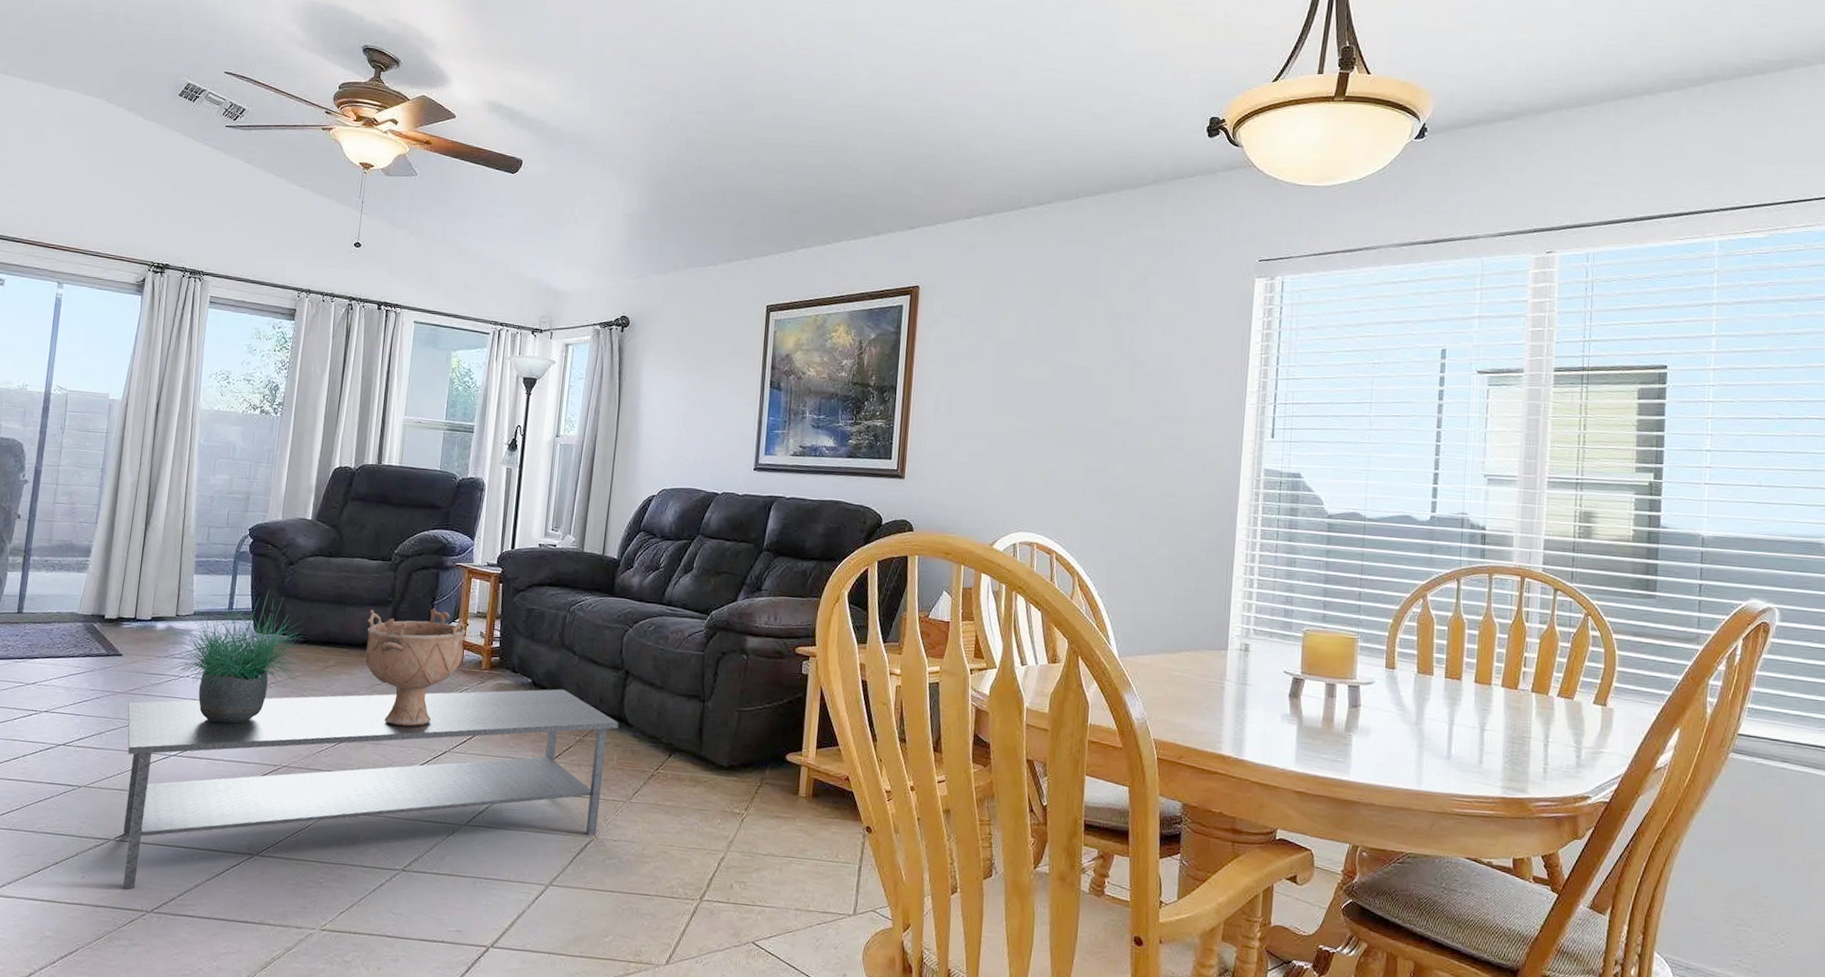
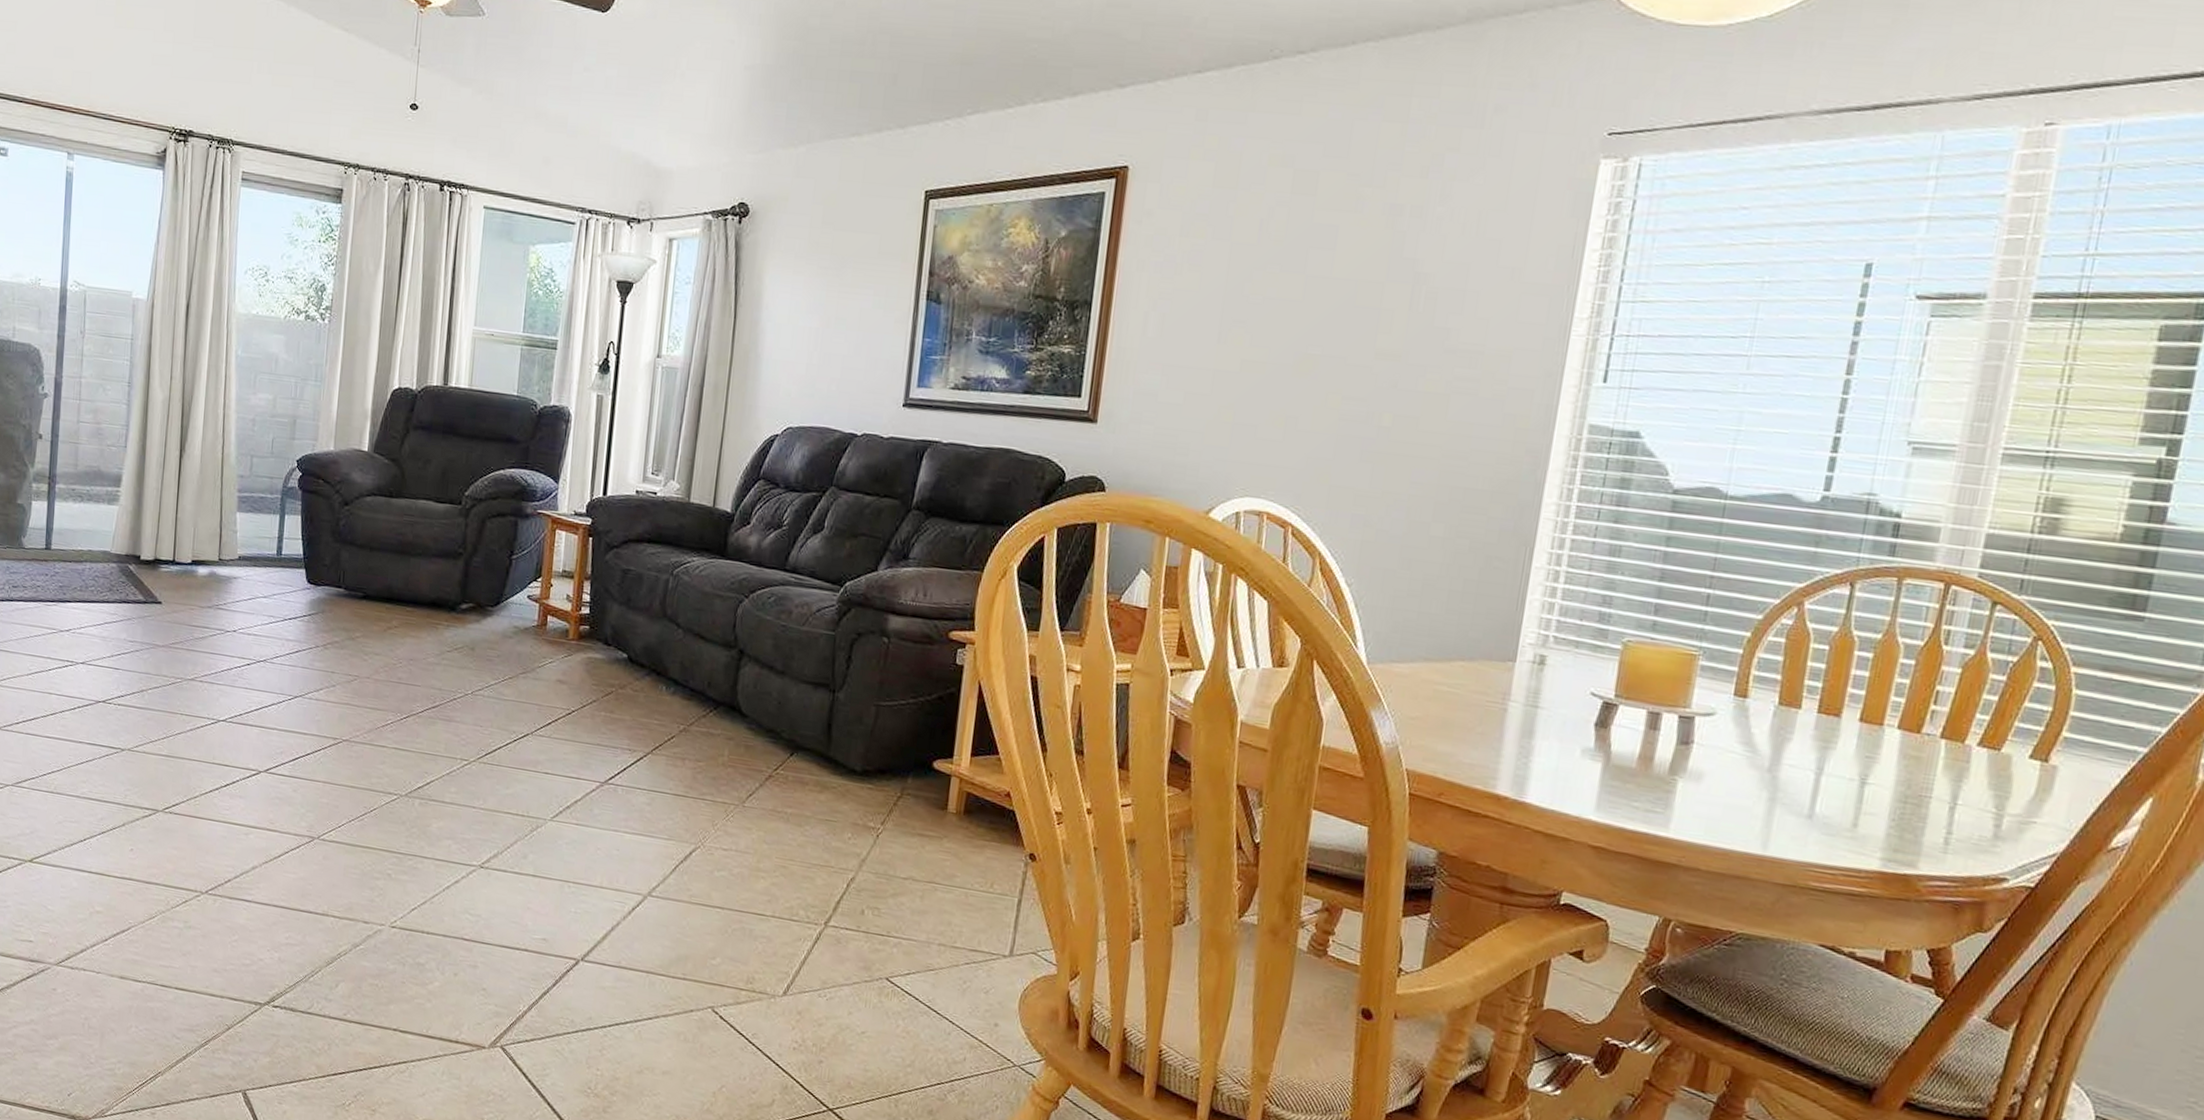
coffee table: present [122,689,619,890] -> none [170,657,731,867]
potted plant: present [161,587,304,724] -> none [203,529,363,689]
decorative bowl: present [365,608,466,727] -> none [433,562,550,703]

